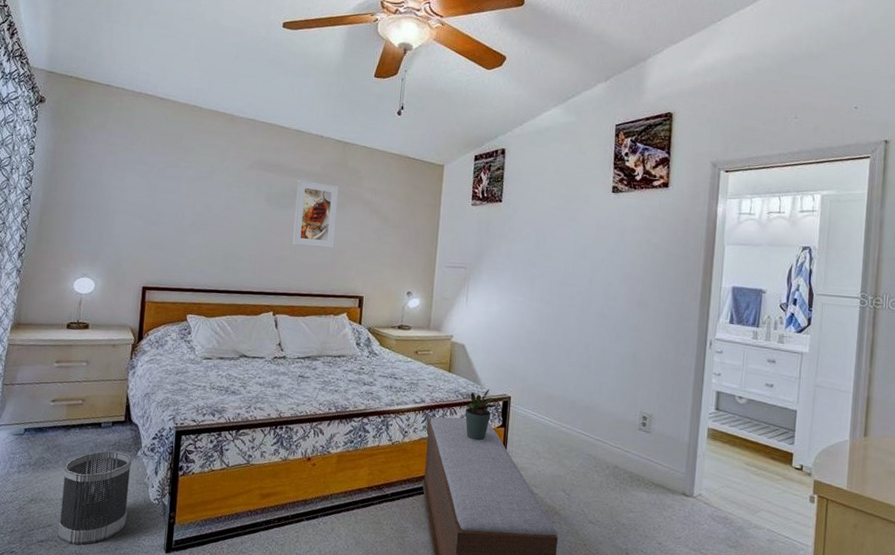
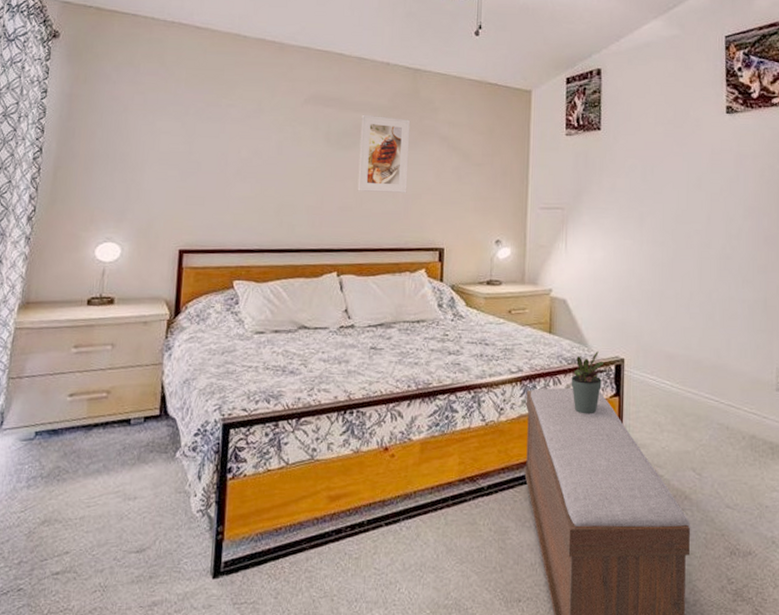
wastebasket: present [57,451,132,545] -> none [77,453,170,576]

